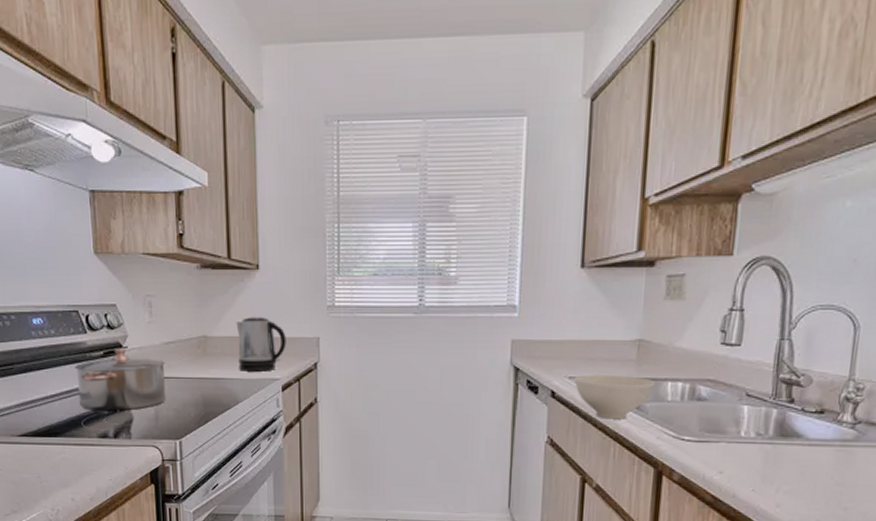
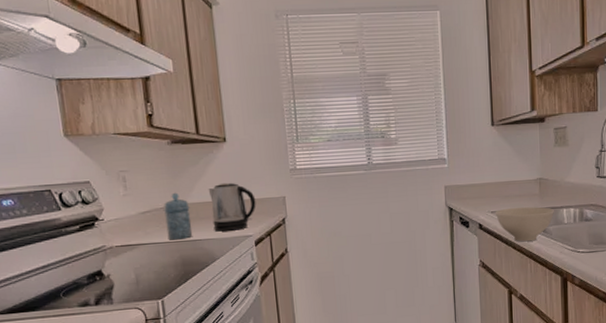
cooking pot: present [75,348,167,411] -> none [50,221,146,282]
canister: none [187,323,216,376] -> present [163,192,193,240]

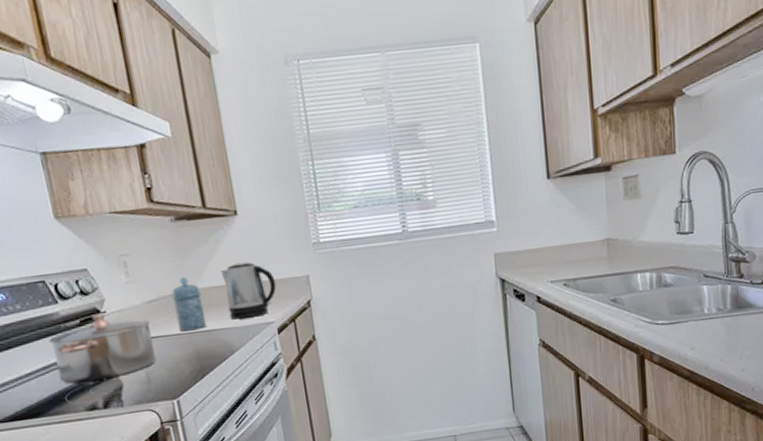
cooking pot: none [50,221,146,282] -> present [49,313,157,384]
bowl: present [495,206,555,242] -> none [555,272,627,316]

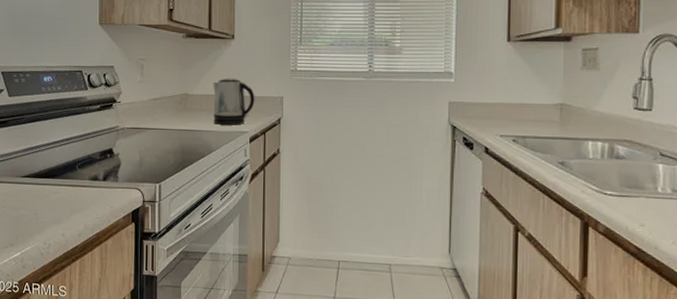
cooking pot: present [49,313,157,384] -> none [75,103,151,157]
canister: present [171,276,207,332] -> none [171,83,195,128]

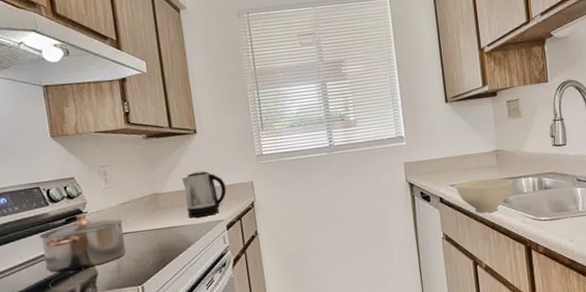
cooking pot: none [75,103,151,157] -> present [39,213,127,273]
bowl: none [504,133,578,174] -> present [454,177,514,213]

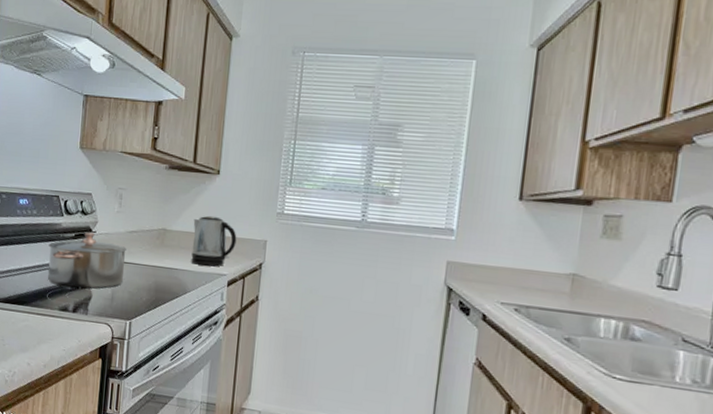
bowl: present [454,177,514,213] -> none [505,302,589,351]

